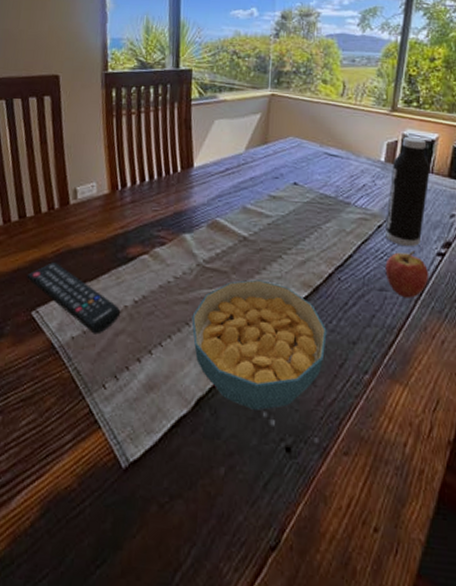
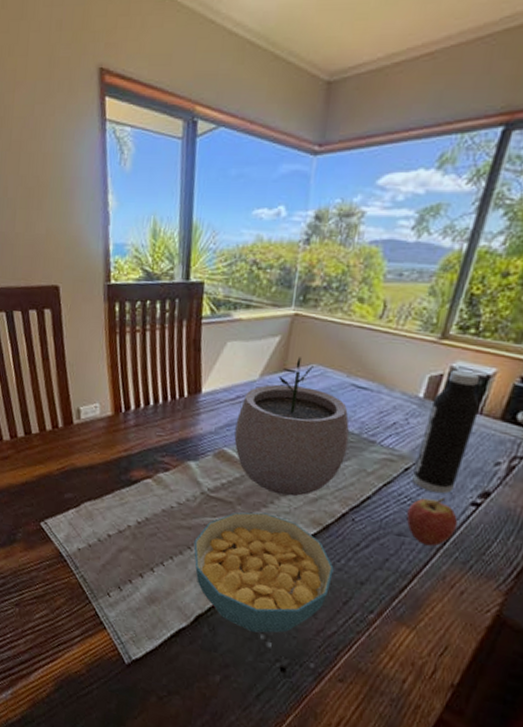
remote control: present [25,262,121,335] -> none [33,479,124,549]
plant pot: none [225,131,328,261] -> present [234,357,350,497]

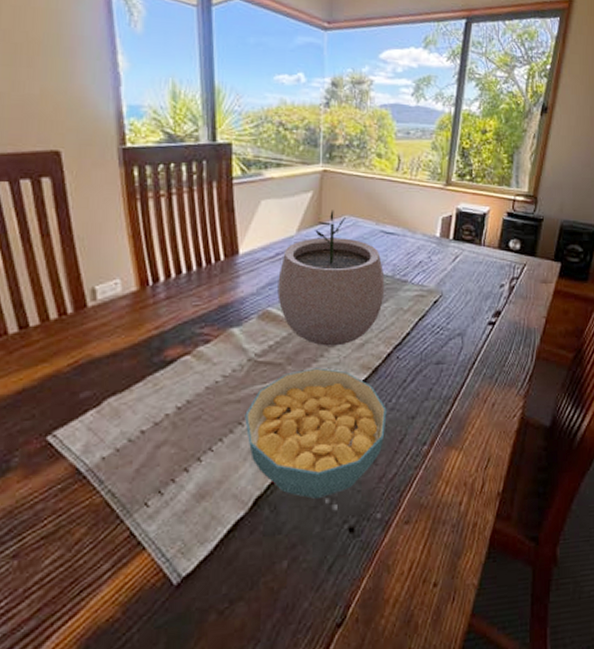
fruit: present [406,497,458,547] -> none [441,322,481,368]
water bottle: present [411,369,481,494] -> none [440,210,482,320]

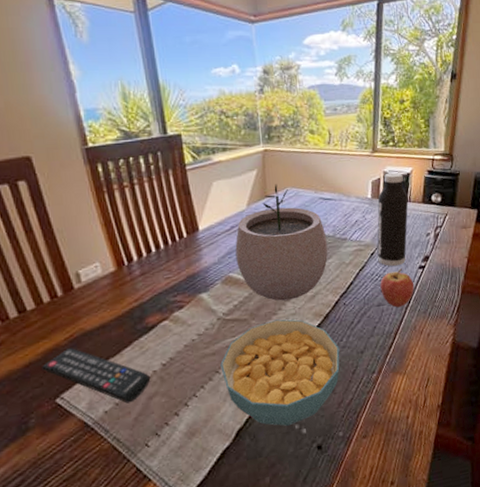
remote control: none [34,377,162,450] -> present [40,348,151,404]
water bottle: none [440,210,482,320] -> present [377,172,409,267]
fruit: none [441,322,481,368] -> present [380,268,415,308]

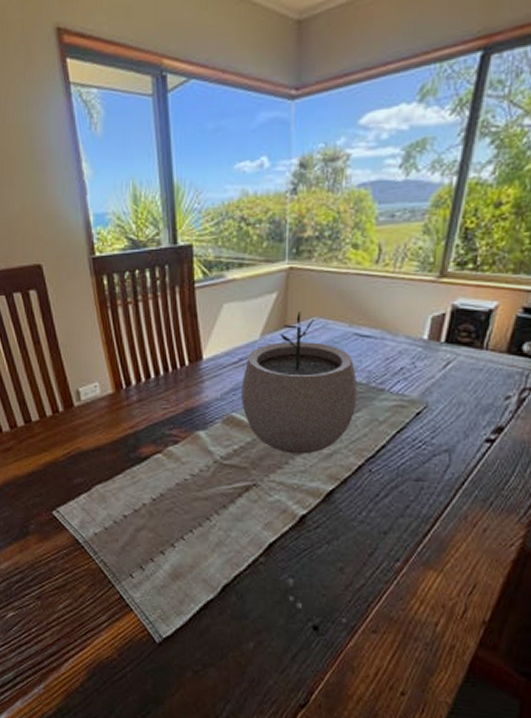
remote control: present [40,348,151,404] -> none [41,465,140,531]
cereal bowl: present [220,319,340,426] -> none [212,474,356,595]
water bottle: present [377,172,409,267] -> none [423,307,485,435]
fruit: present [380,268,415,308] -> none [423,438,475,488]

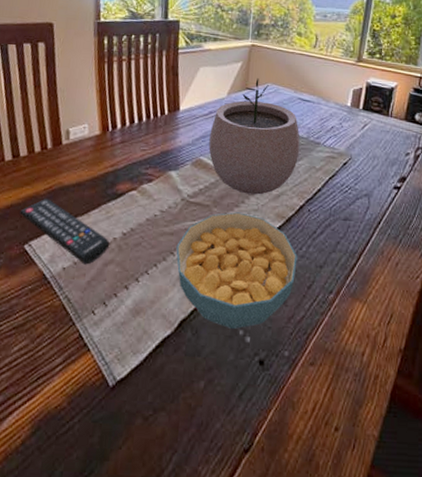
remote control: none [41,465,140,531] -> present [18,199,110,265]
cereal bowl: none [212,474,356,595] -> present [176,212,298,329]

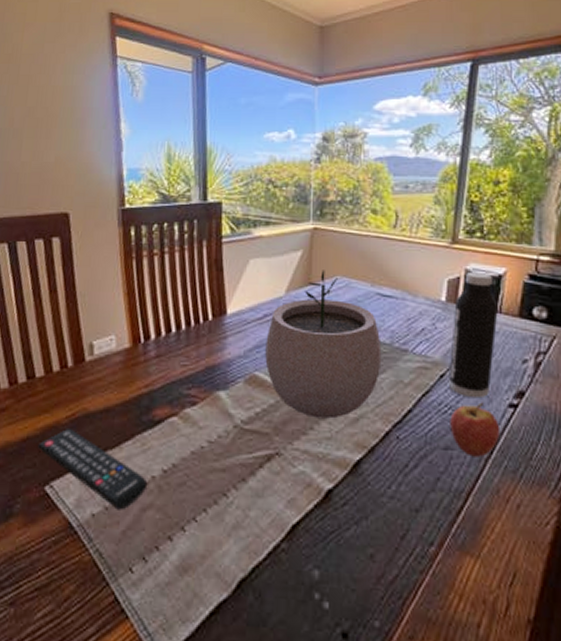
cereal bowl: present [176,212,298,329] -> none [230,441,385,592]
water bottle: none [349,84,390,182] -> present [447,271,498,399]
fruit: none [349,184,387,227] -> present [450,402,501,457]

